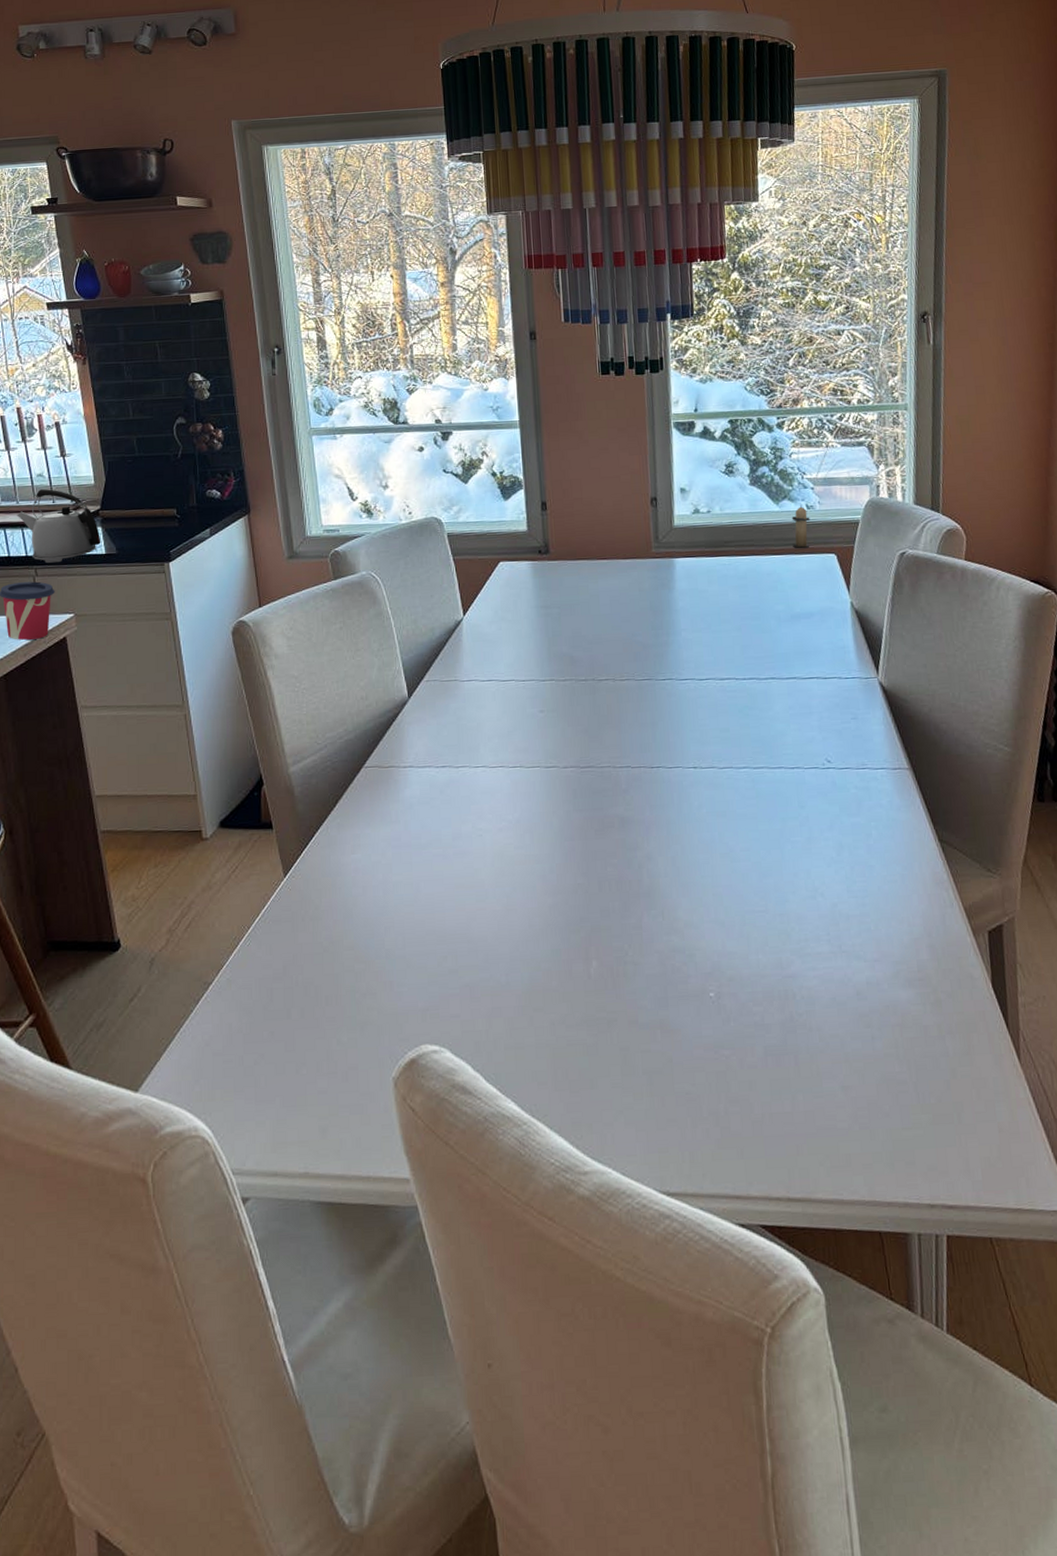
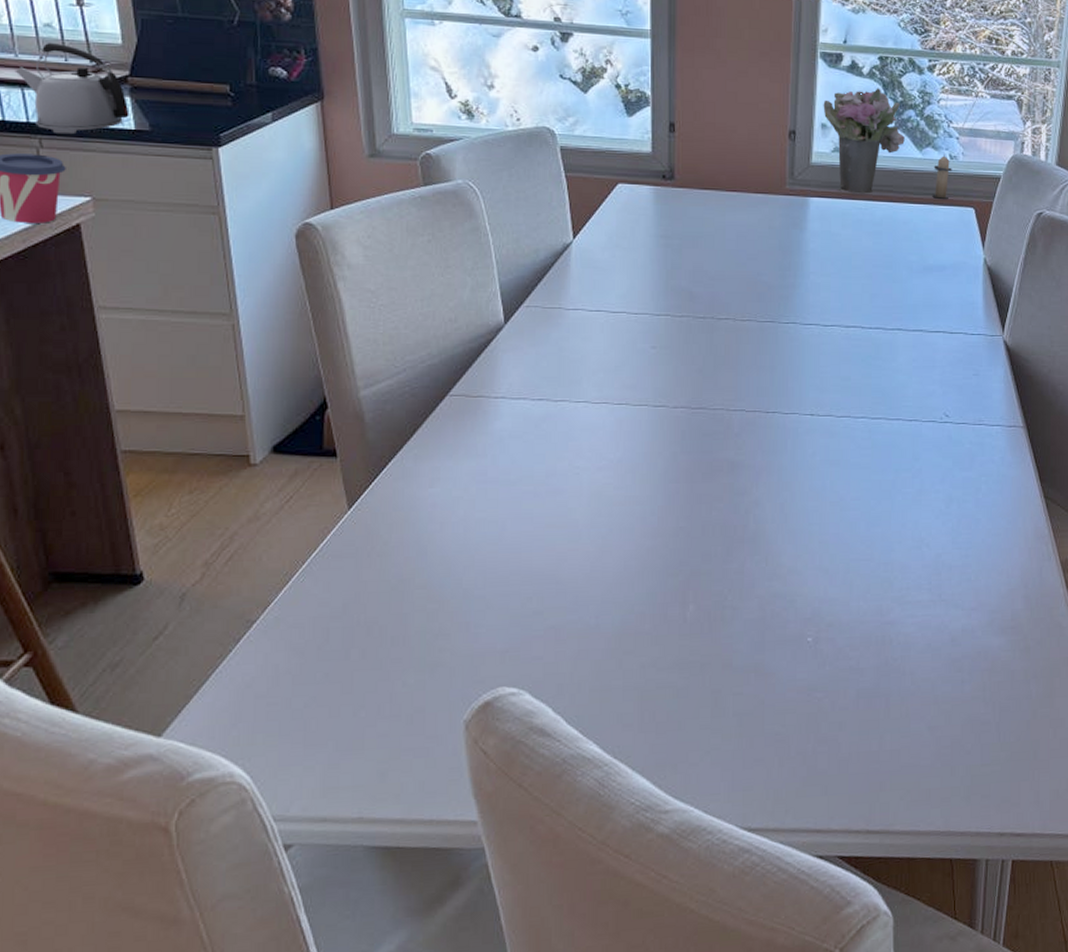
flower bouquet: none [680,449,761,551] -> present [823,88,905,194]

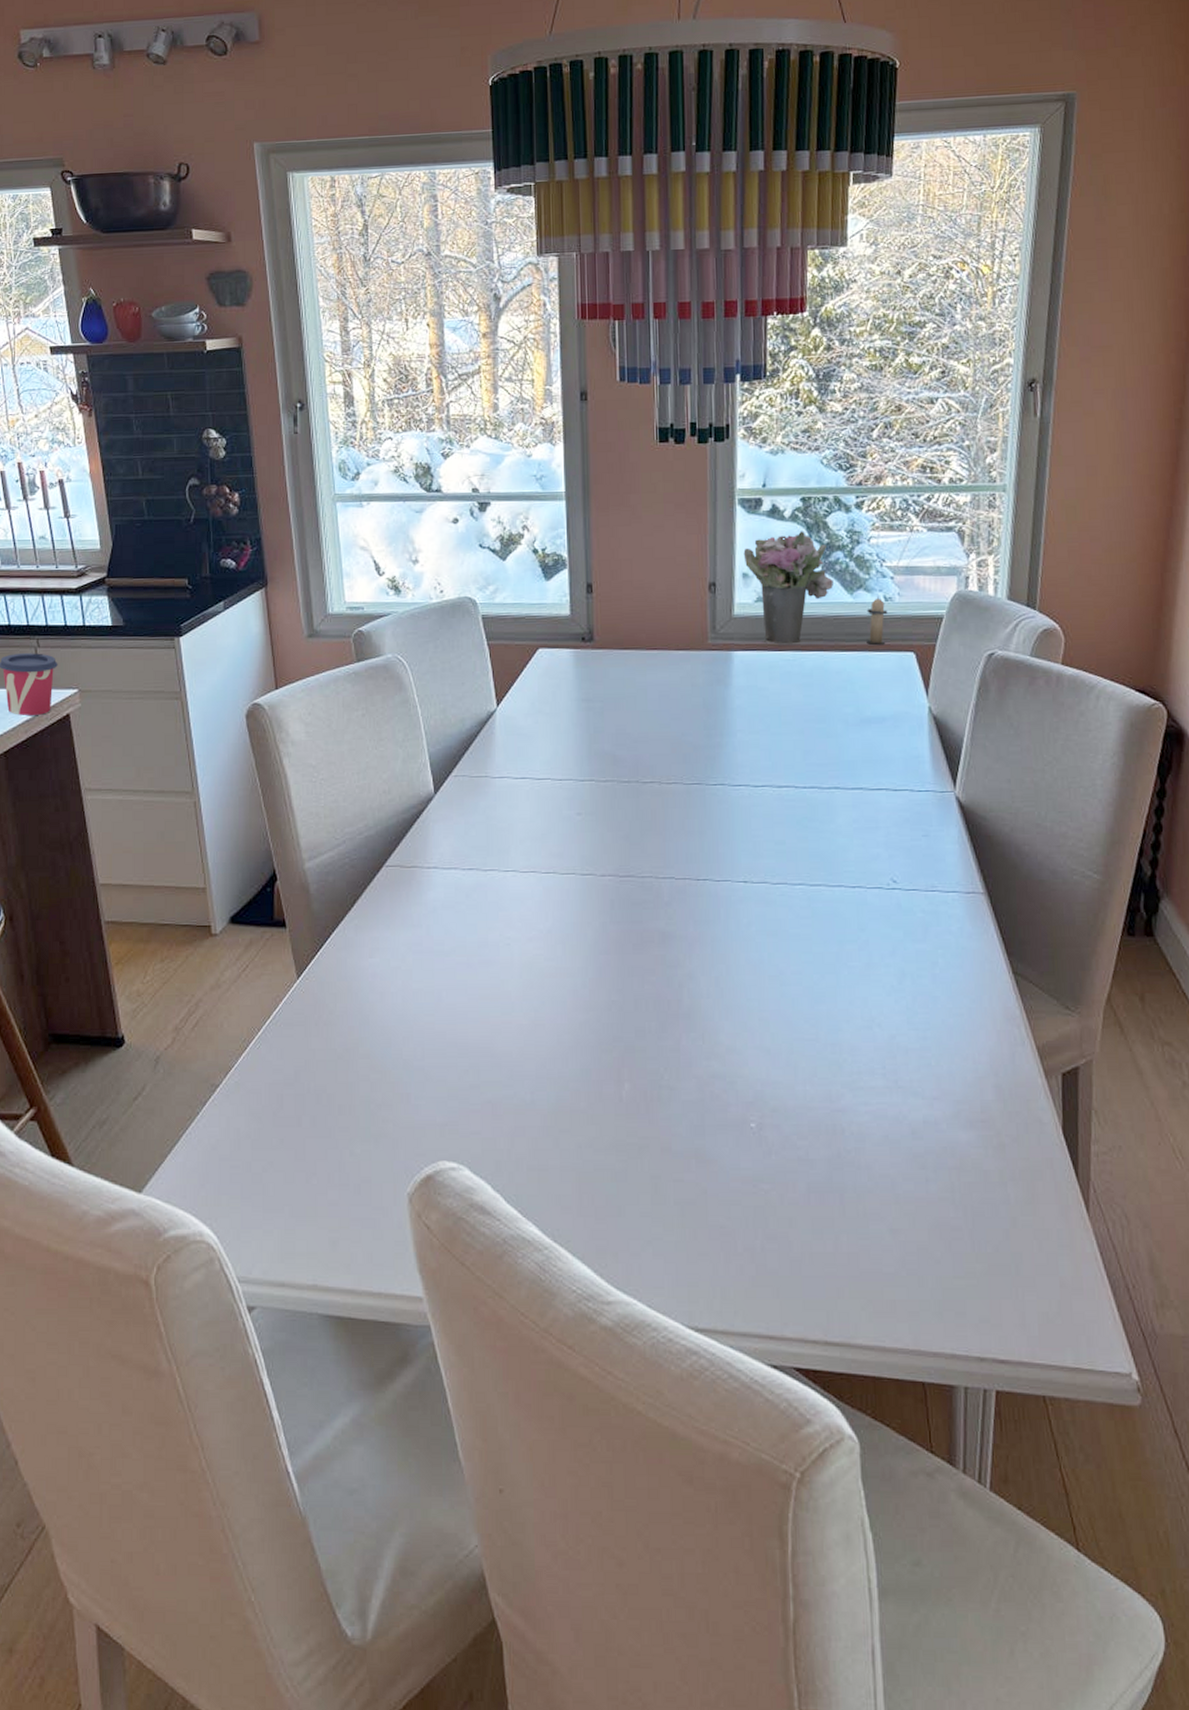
kettle: present [15,43,130,135] -> none [17,553,107,634]

